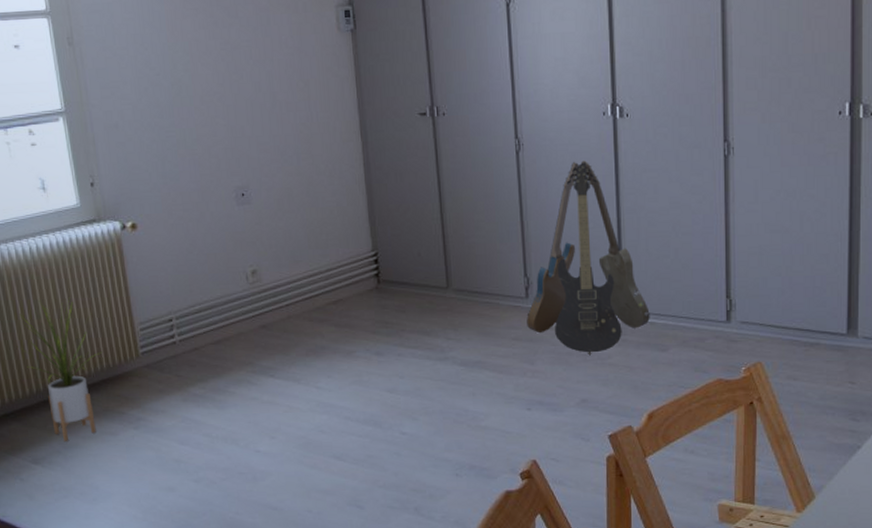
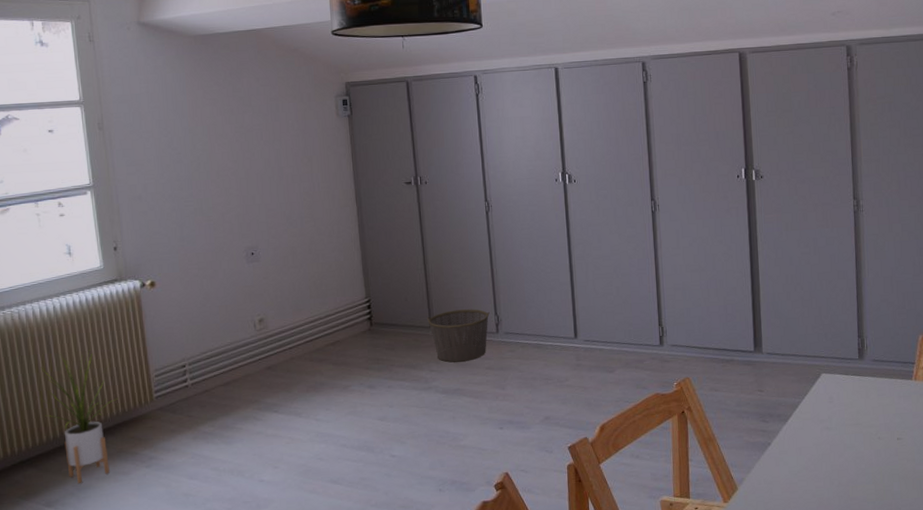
basket: none [443,268,518,330] -> present [426,309,490,363]
guitar: present [526,160,650,354] -> none [497,218,599,378]

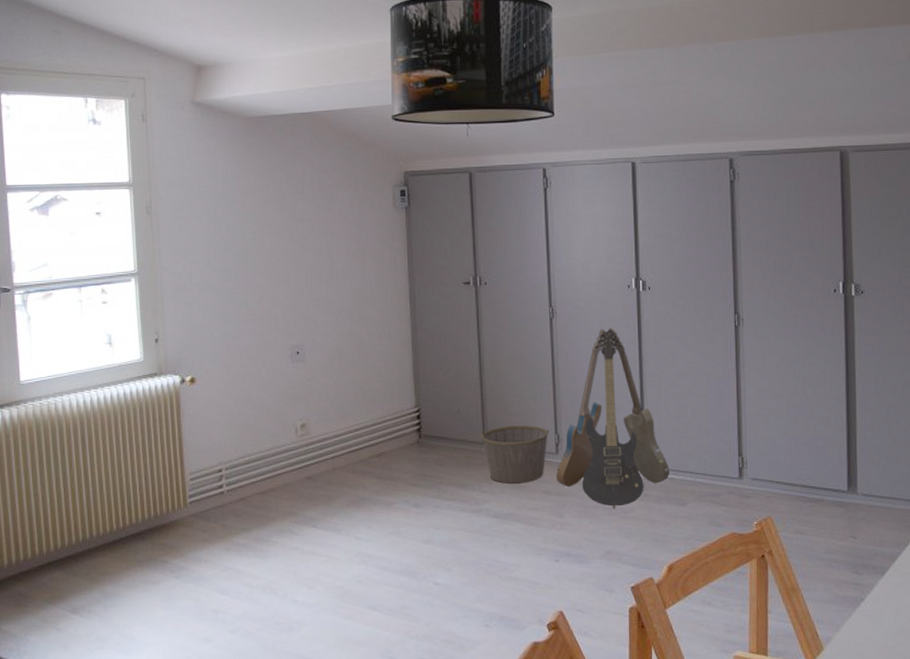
house plant: present [35,350,119,483] -> none [67,447,152,590]
guitar: none [497,218,599,378] -> present [556,328,670,508]

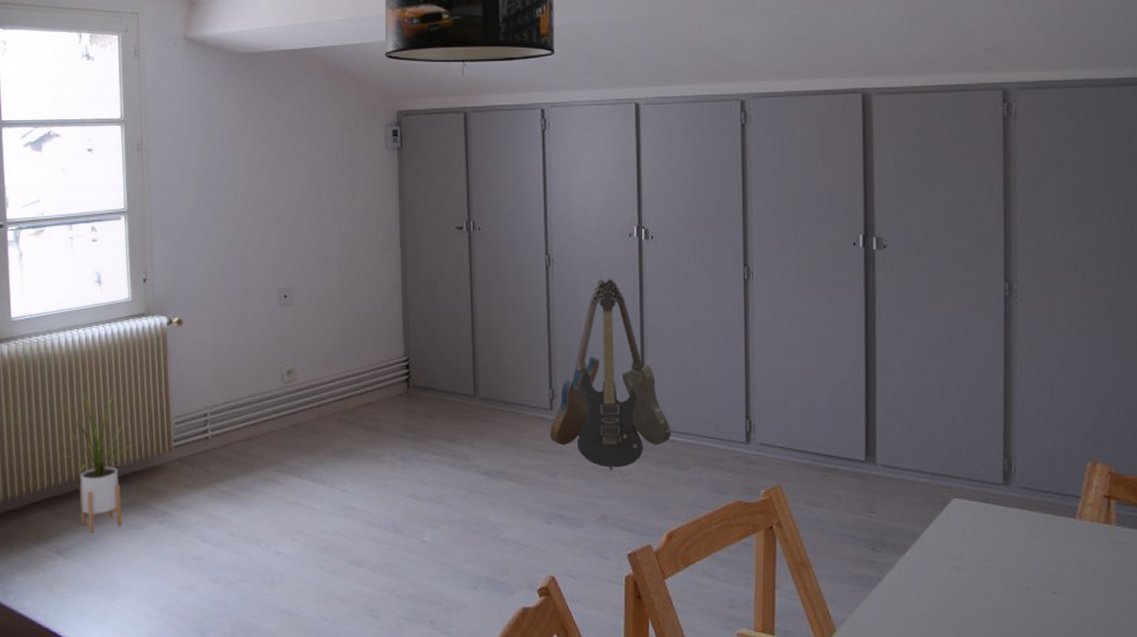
house plant: none [67,447,152,590] -> present [54,387,137,533]
basket: present [480,425,549,484] -> none [471,378,544,440]

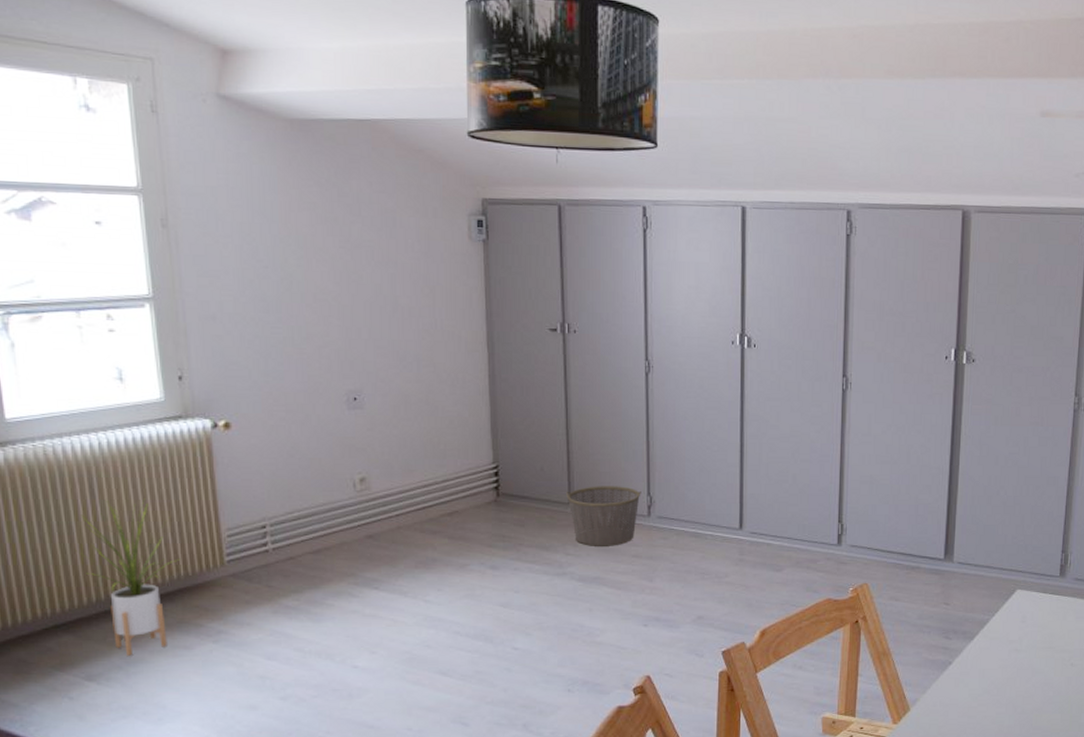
basket: none [471,378,544,440] -> present [565,486,641,546]
guitar: present [550,278,671,469] -> none [648,386,767,573]

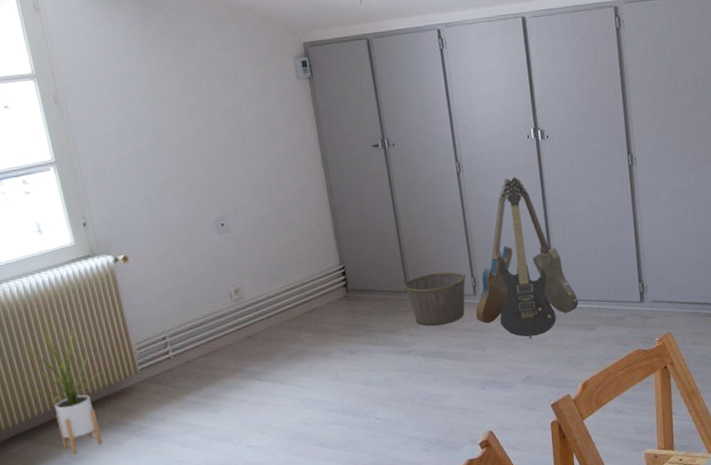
guitar: none [648,386,767,573] -> present [476,176,578,338]

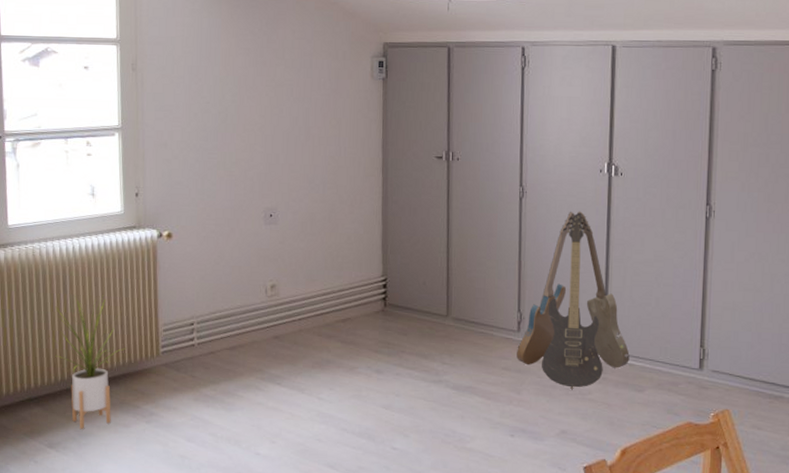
basket: present [402,272,466,326] -> none [444,301,512,358]

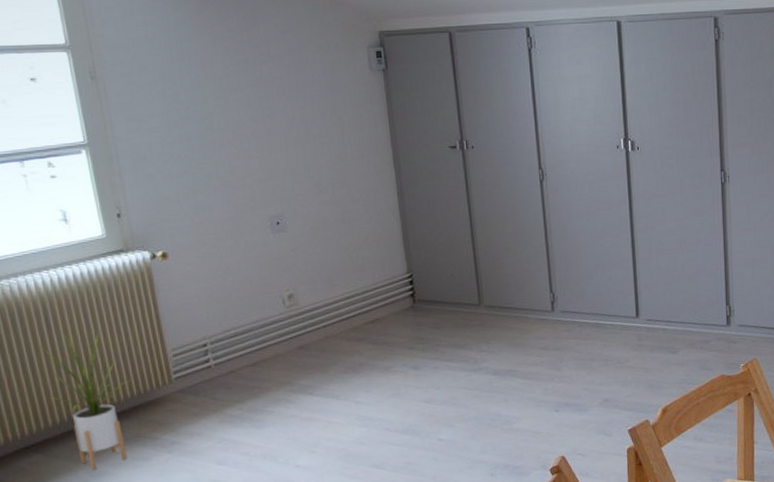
guitar: present [517,211,630,389] -> none [553,188,662,359]

